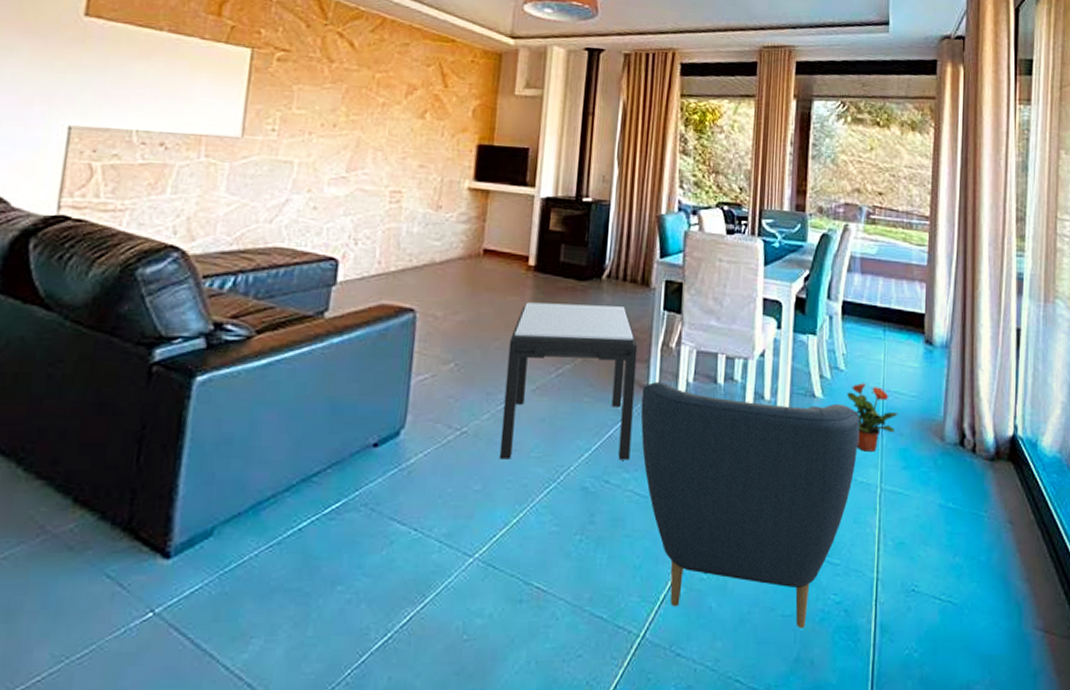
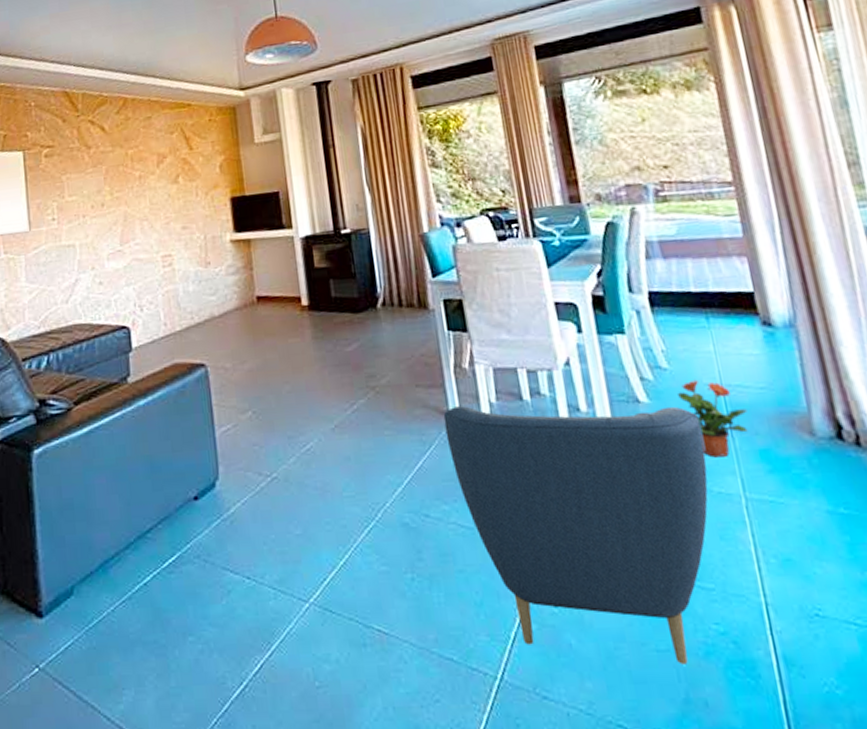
side table: present [499,302,638,460] -> none [299,333,446,502]

